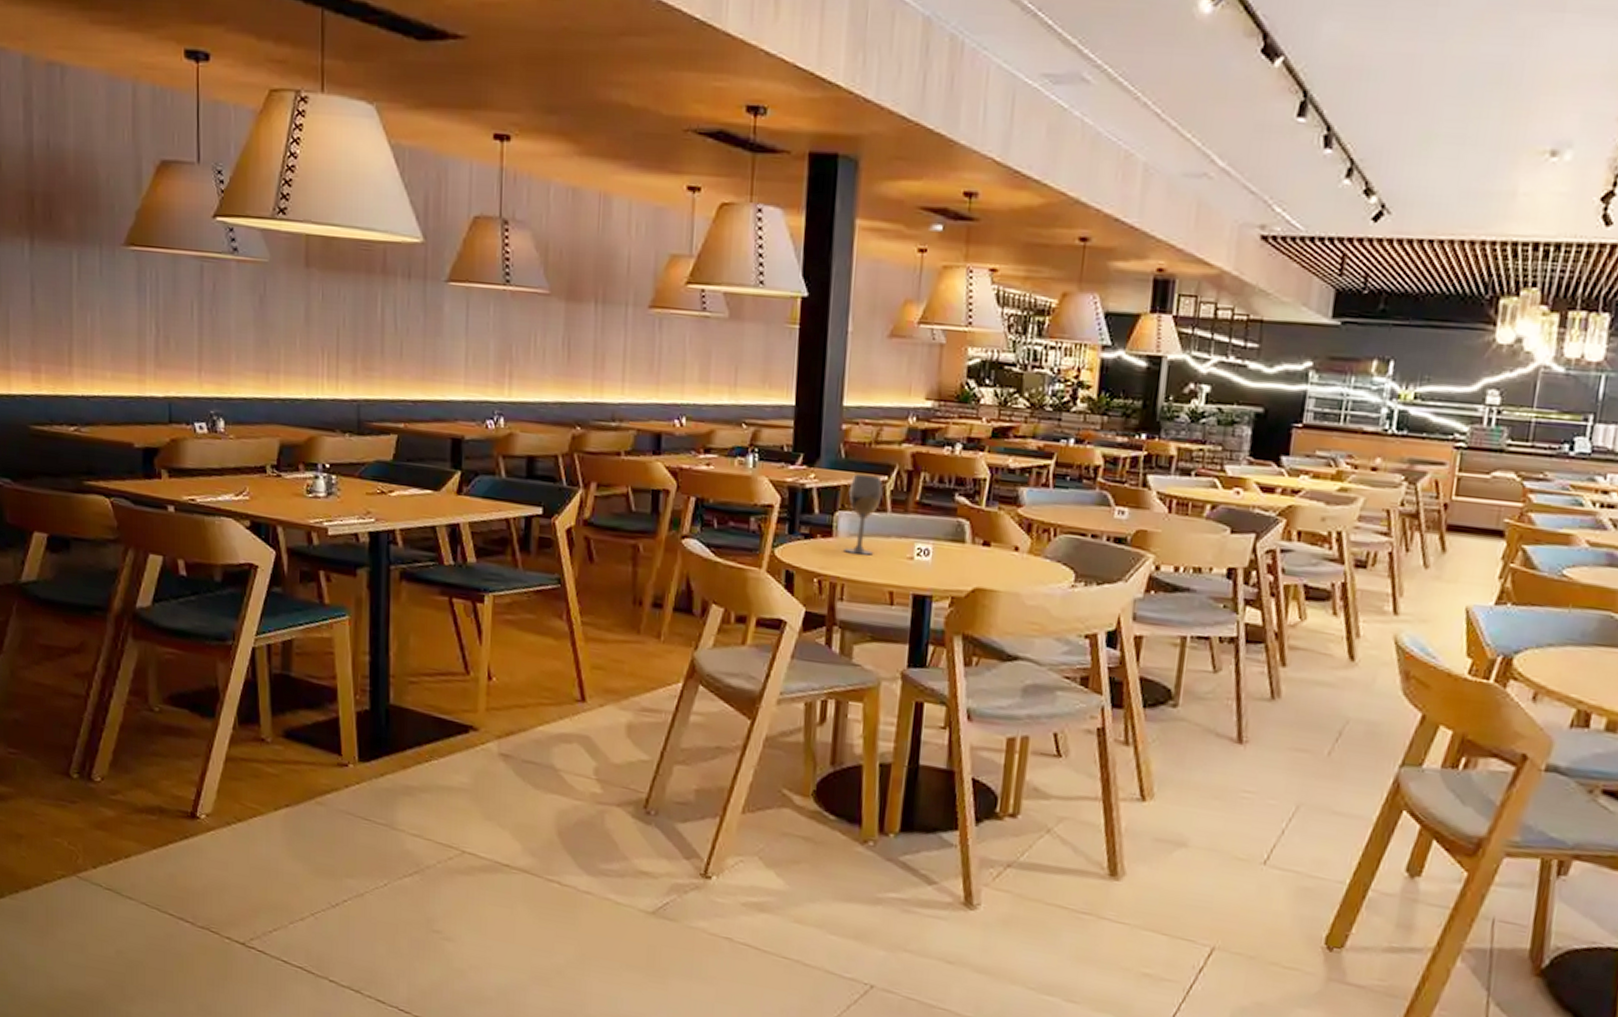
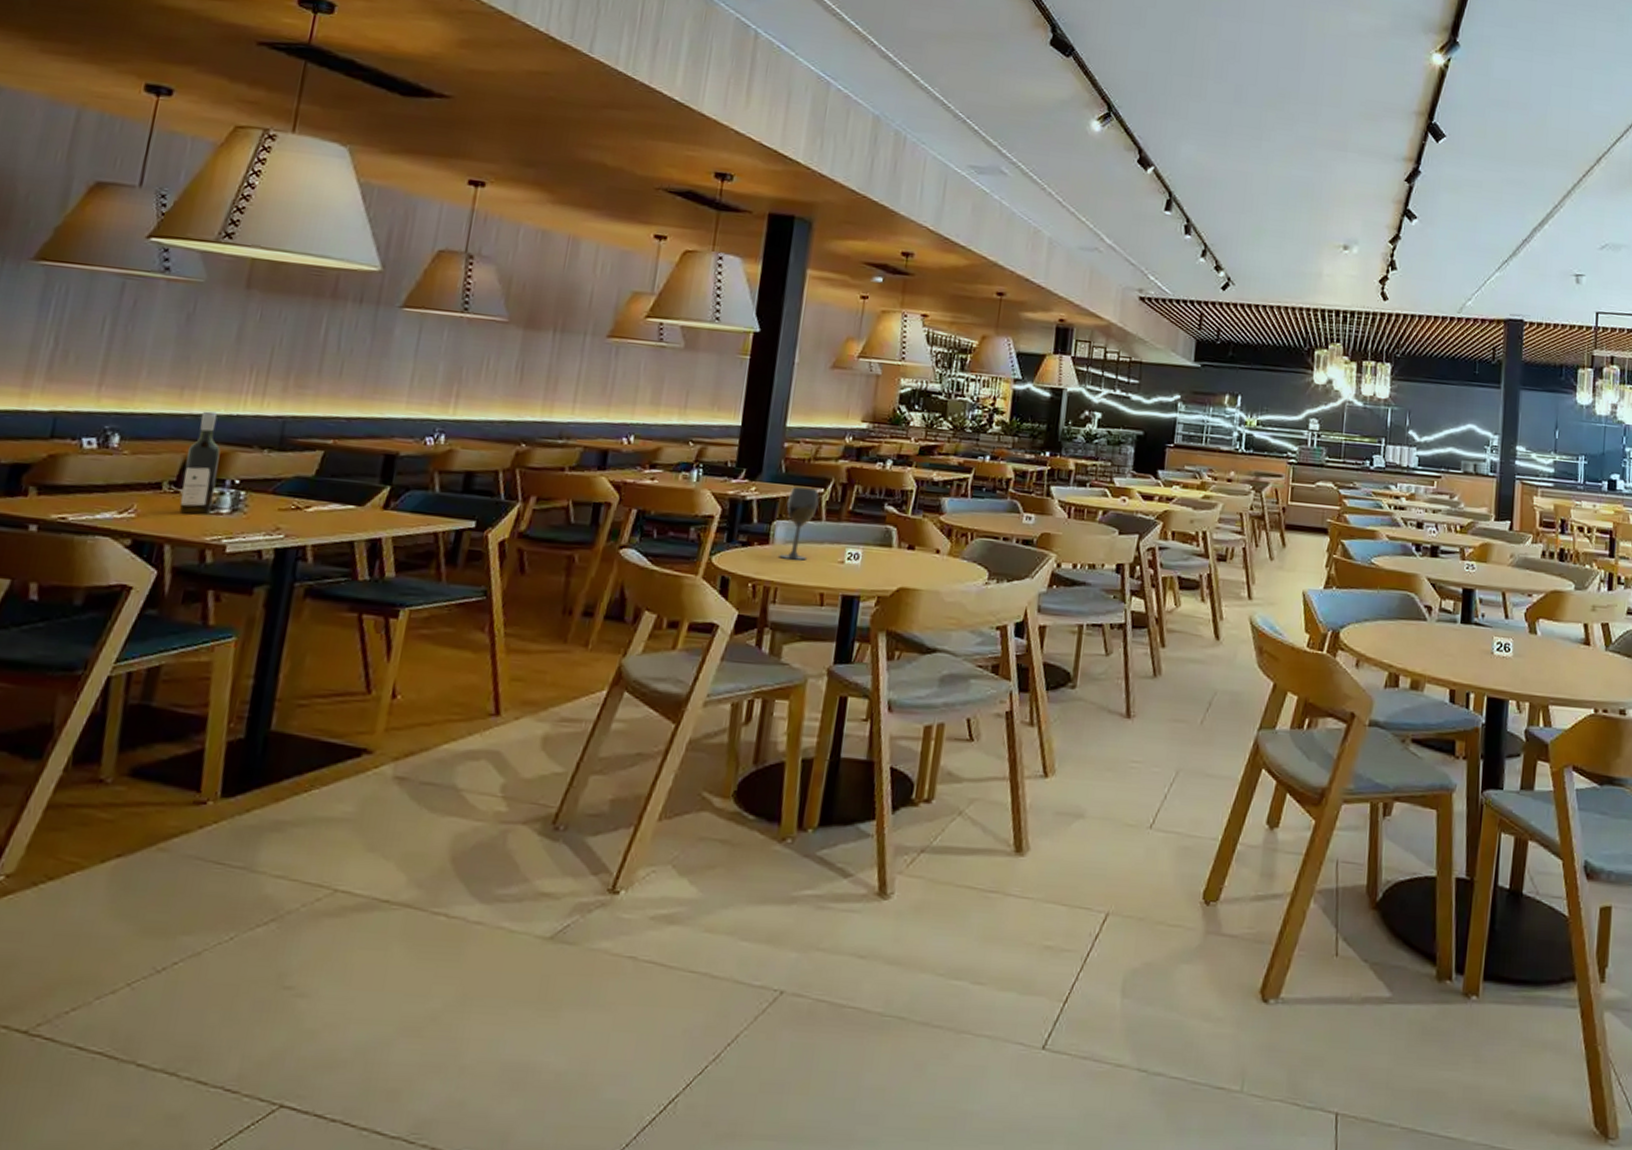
bottle: none [282,395,311,498] -> present [178,411,221,515]

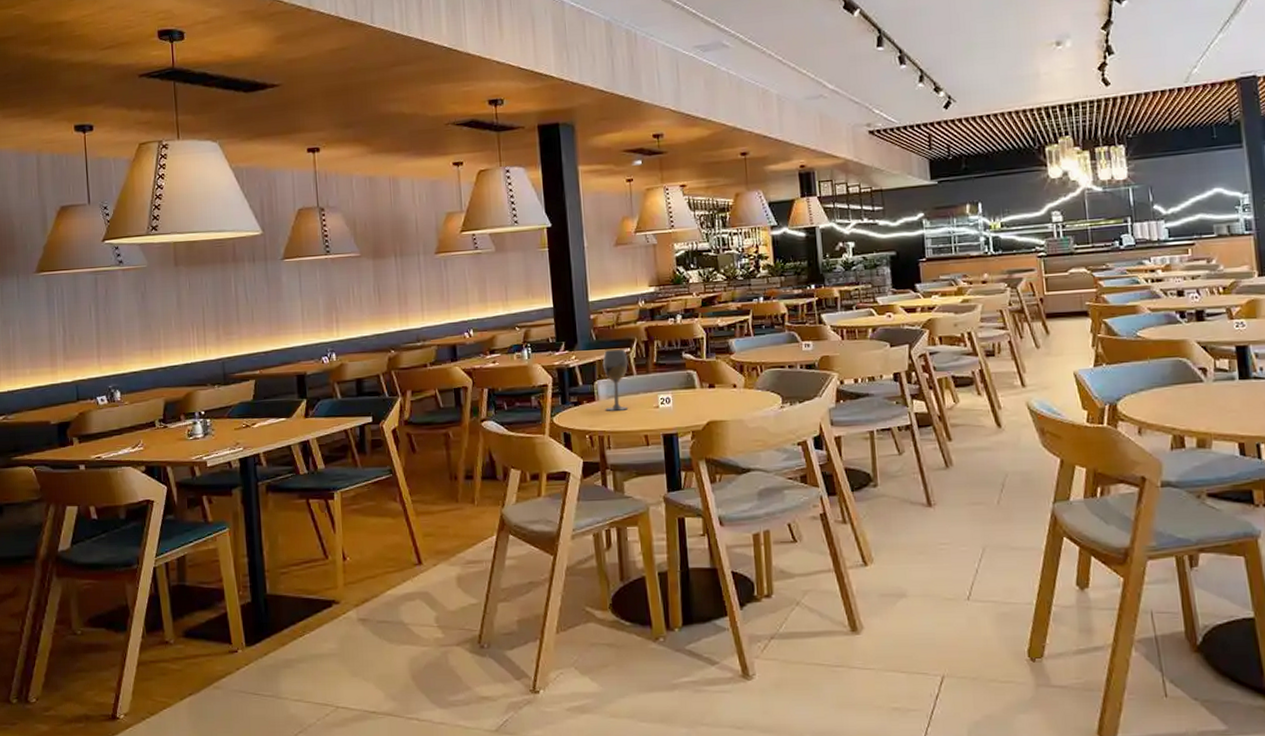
bottle: present [178,411,221,515] -> none [166,363,191,443]

